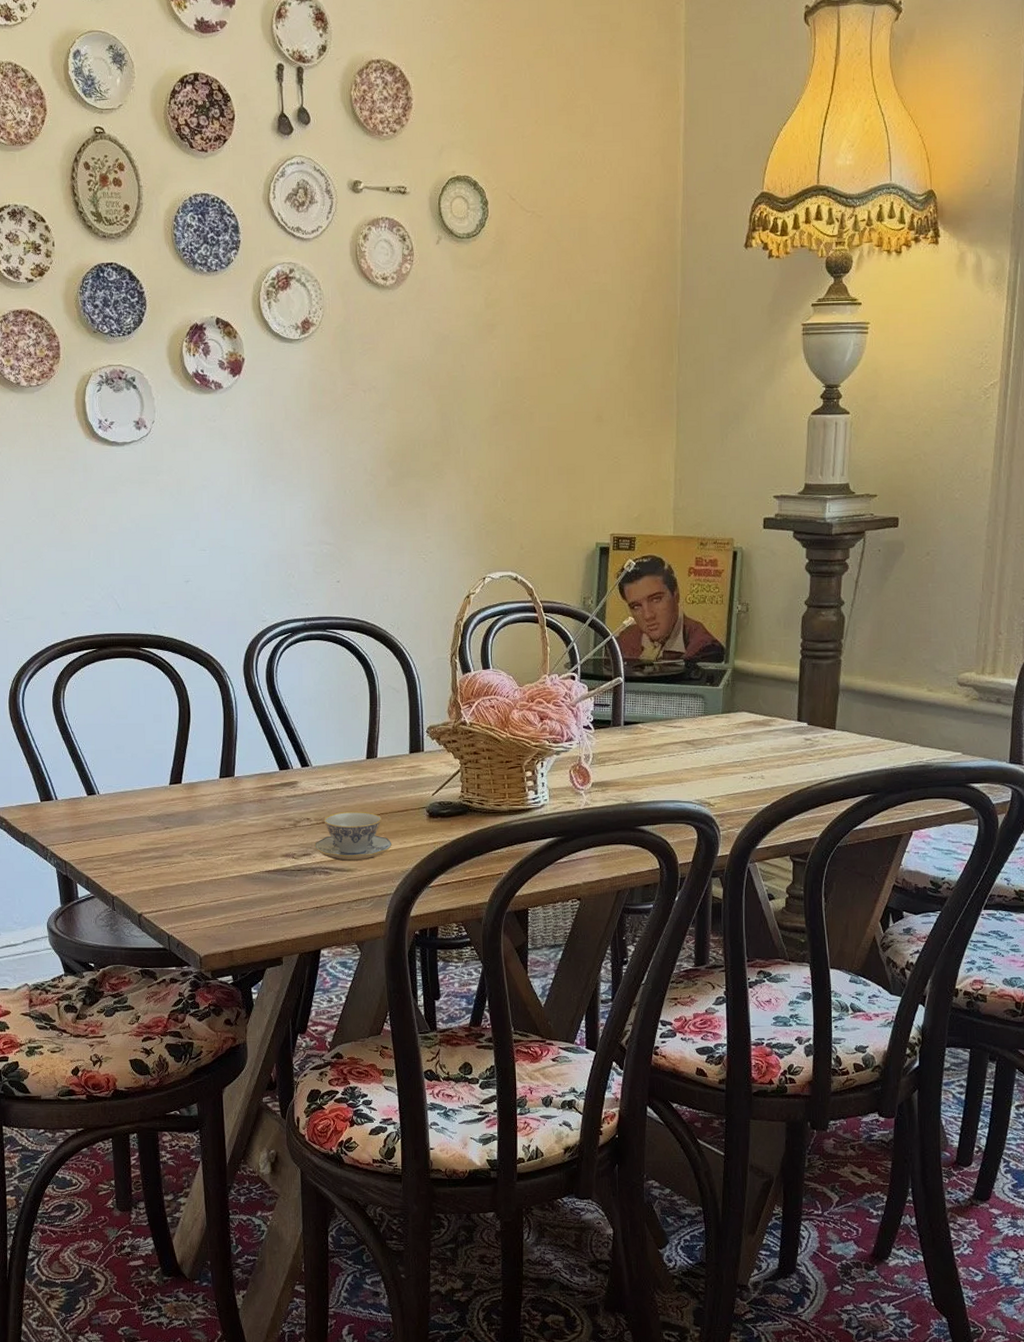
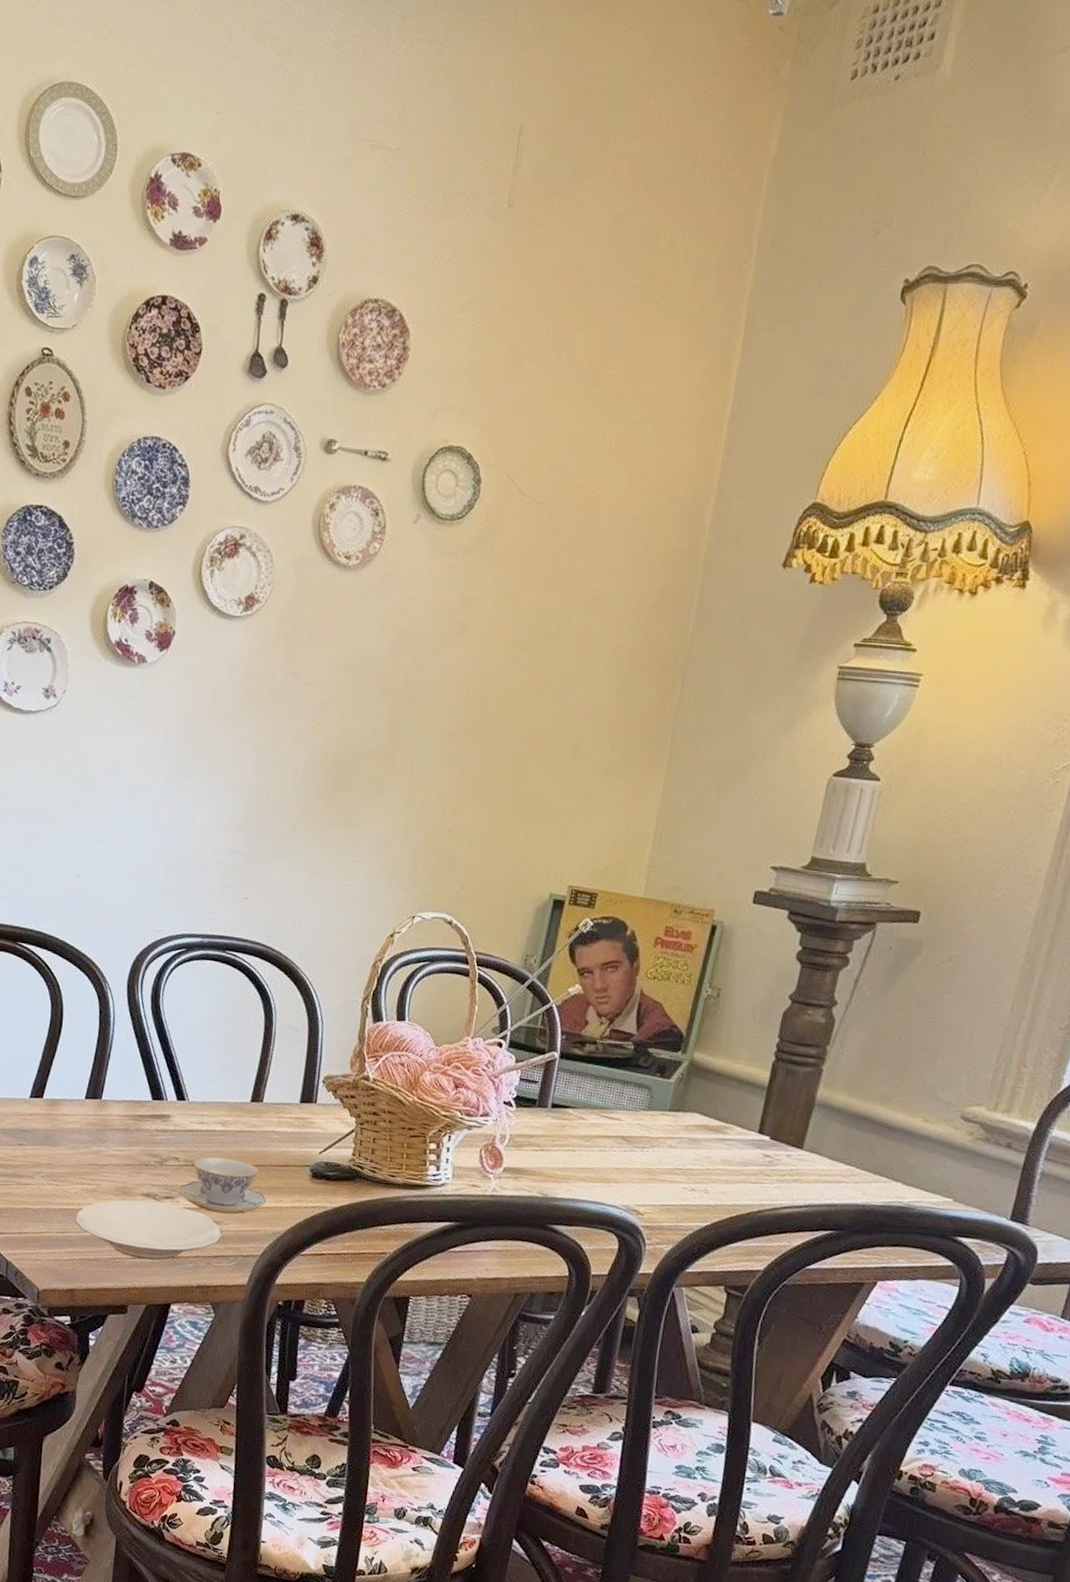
saucer: none [224,861,359,914] -> present [74,1200,223,1260]

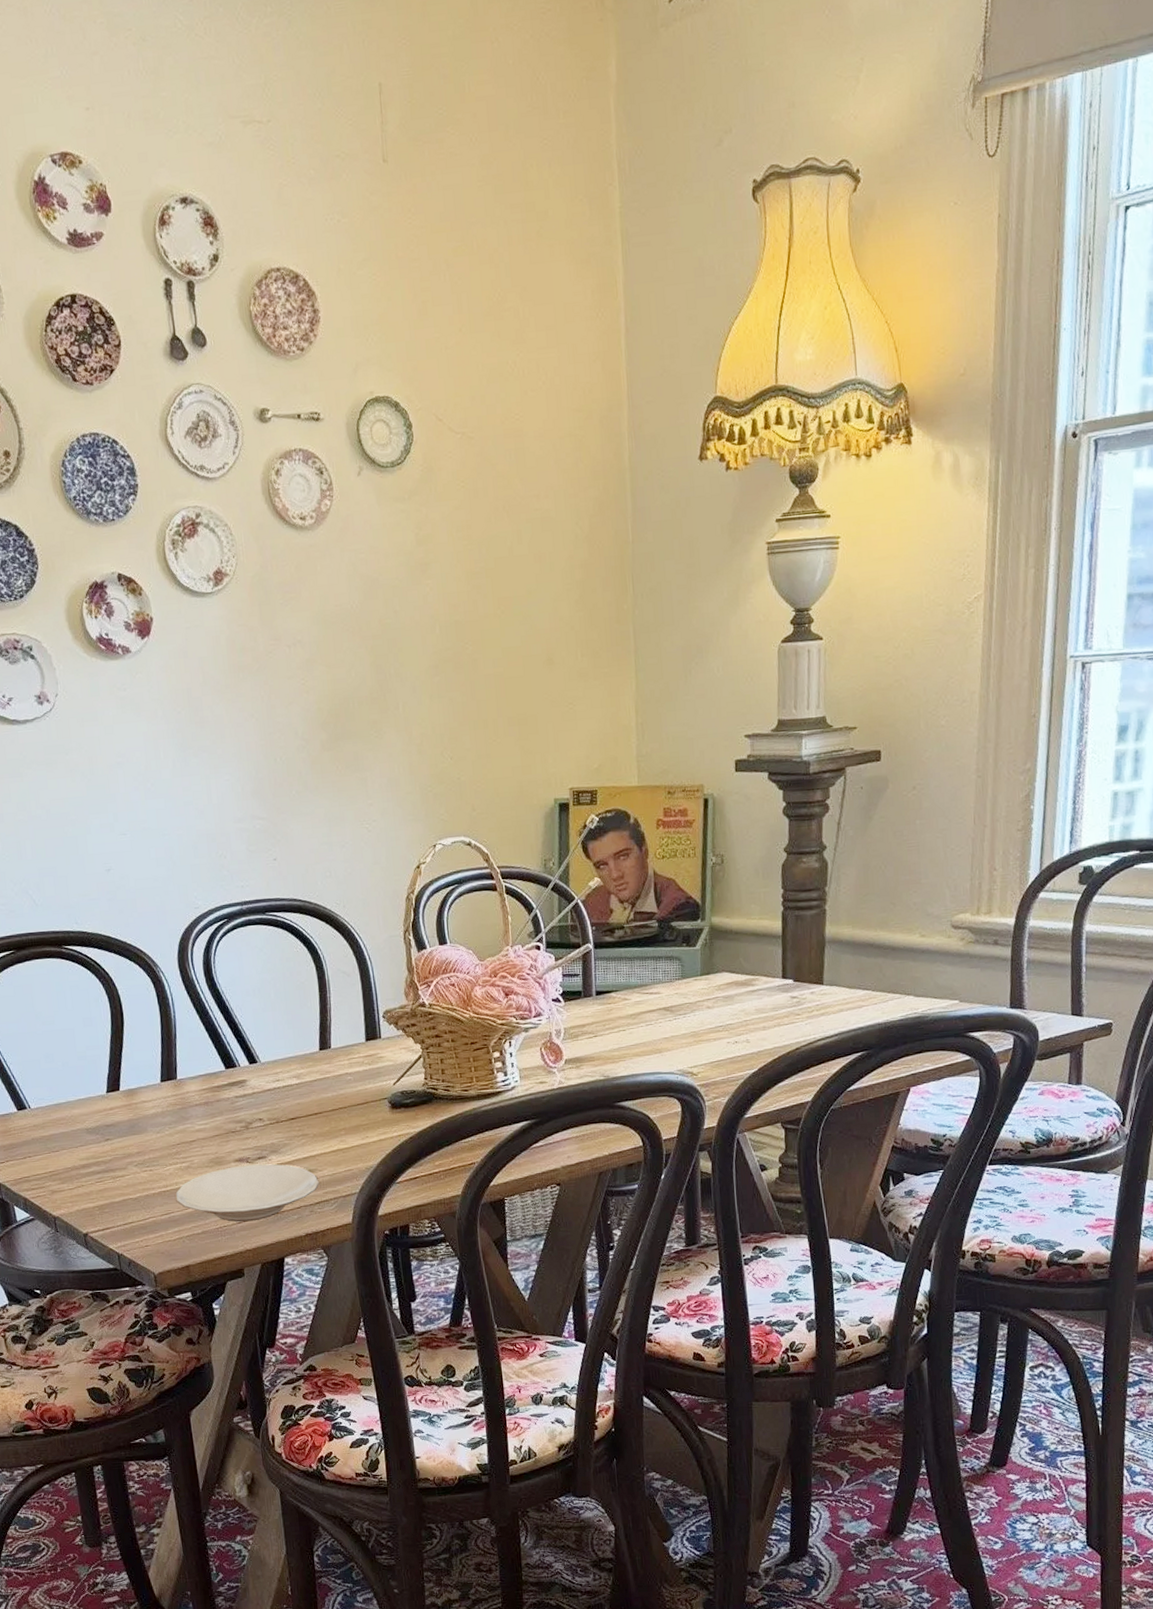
teacup: present [179,1156,266,1214] -> none [269,1107,353,1162]

